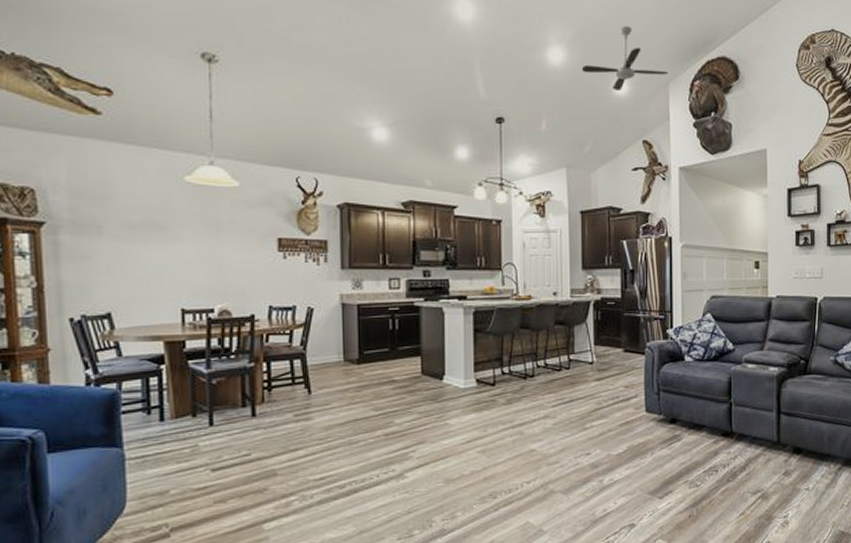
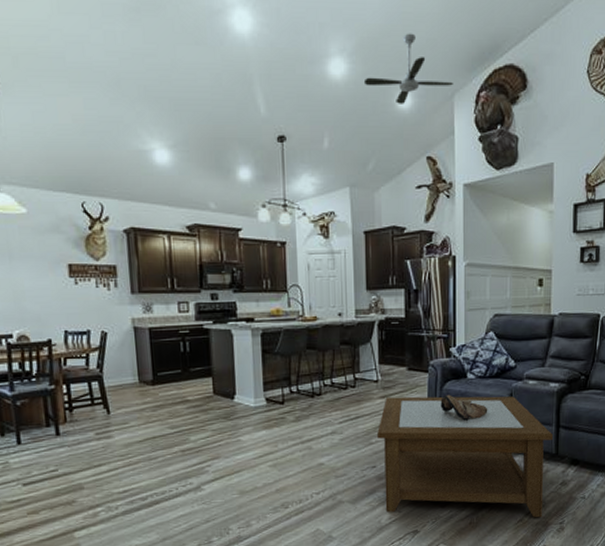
coffee table: none [592,379,774,511] -> present [377,396,553,518]
animal skull: none [658,377,707,406] -> present [440,394,488,421]

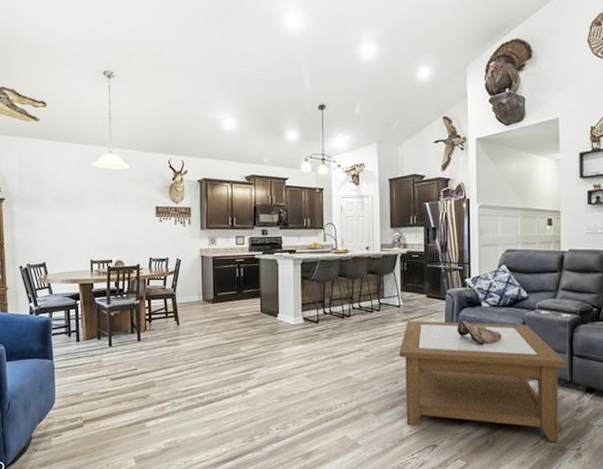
ceiling fan: present [363,33,453,104] -> none [389,20,466,76]

